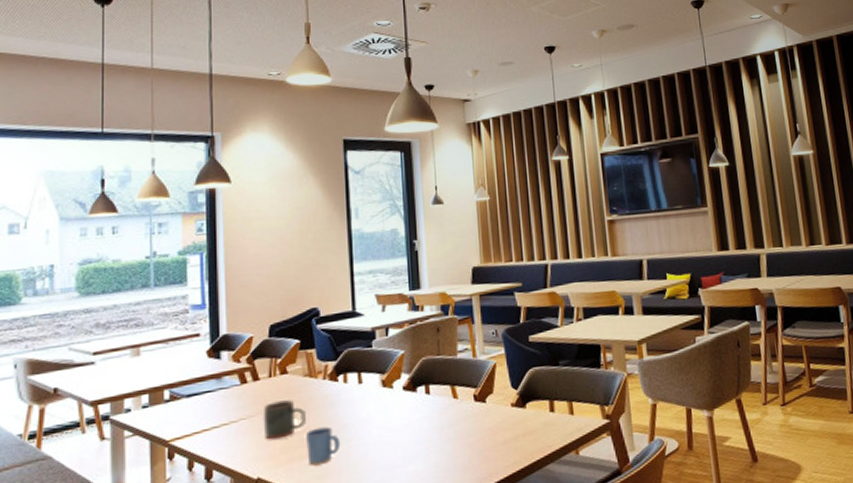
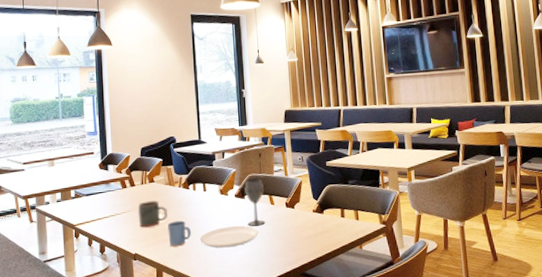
plate: none [353,429,437,464] -> present [200,225,259,248]
wine glass: none [416,361,444,431] -> present [244,177,264,226]

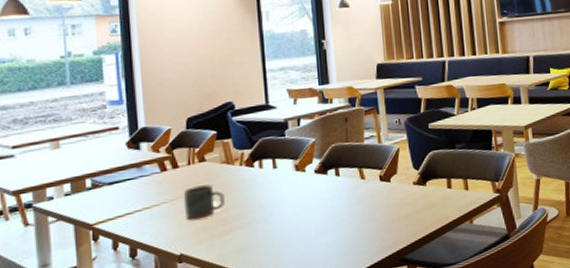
mug: present [168,220,192,246] -> none [225,207,258,241]
plate: present [200,225,259,248] -> none [269,207,347,238]
wine glass: present [244,177,264,226] -> none [327,147,353,208]

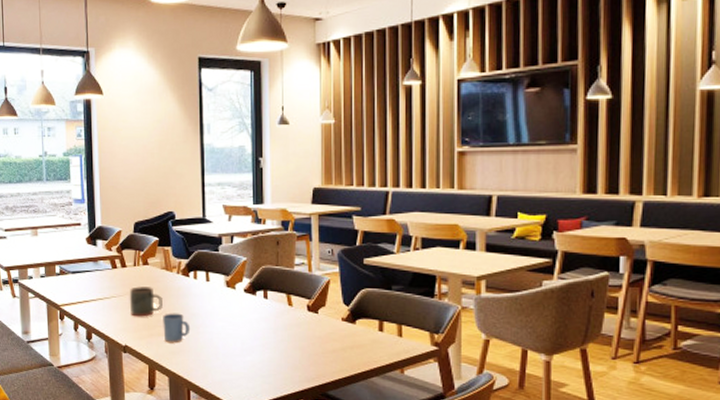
mug: none [225,207,258,241] -> present [163,313,191,342]

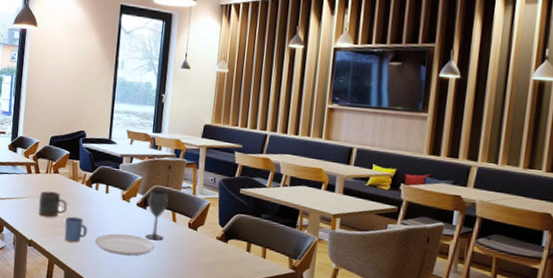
plate: none [200,326,272,352] -> present [95,233,156,256]
wine glass: none [256,270,280,330] -> present [145,189,168,241]

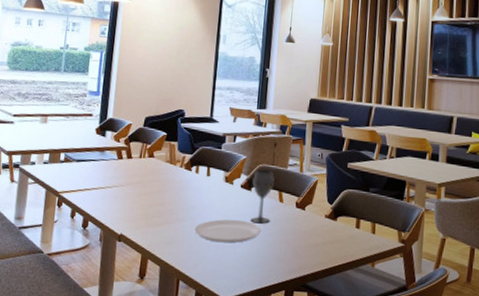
mug: present [38,191,67,218] -> none [130,177,163,207]
mug: present [64,216,88,243] -> none [160,204,187,233]

